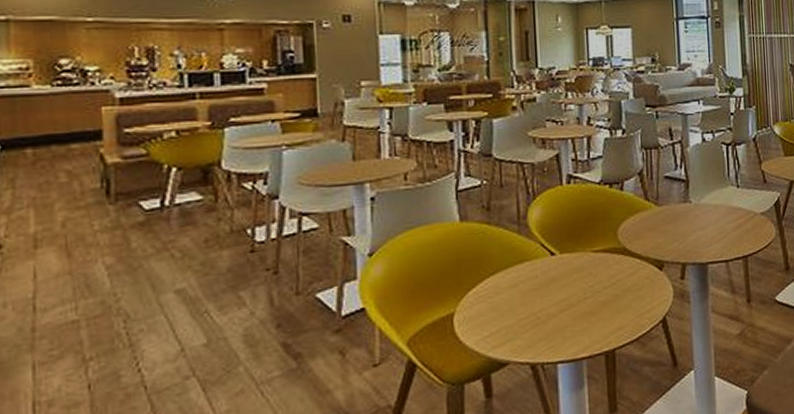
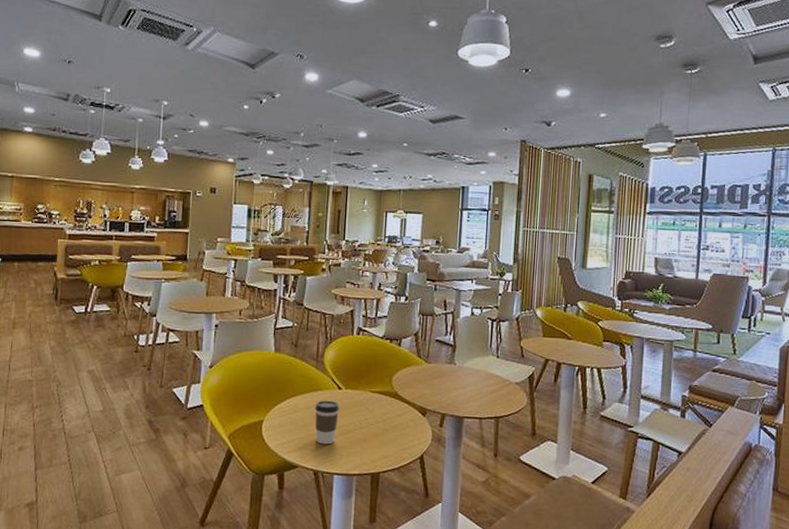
coffee cup: none [522,271,555,329] -> present [314,400,339,445]

